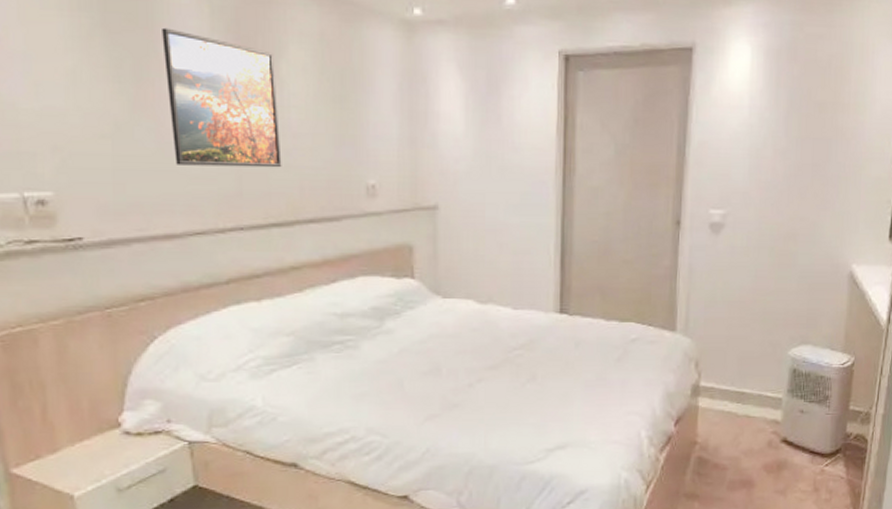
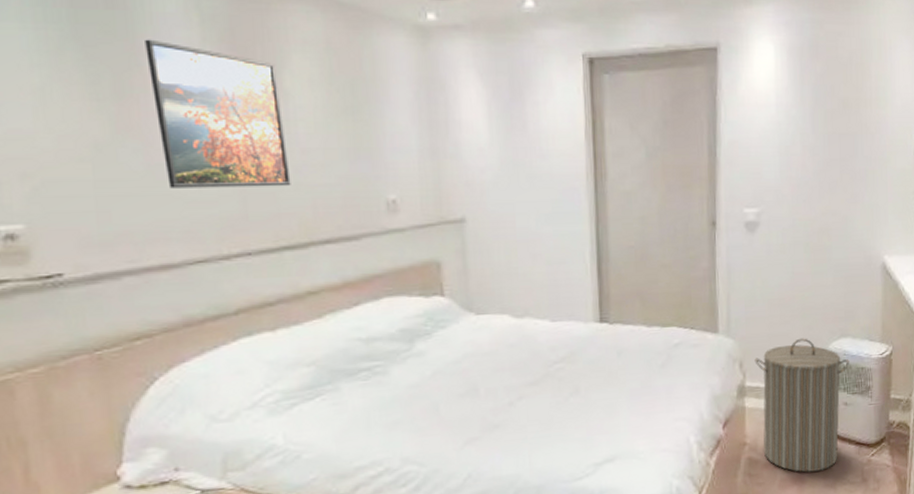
laundry hamper: none [711,342,809,477] -> present [754,338,850,473]

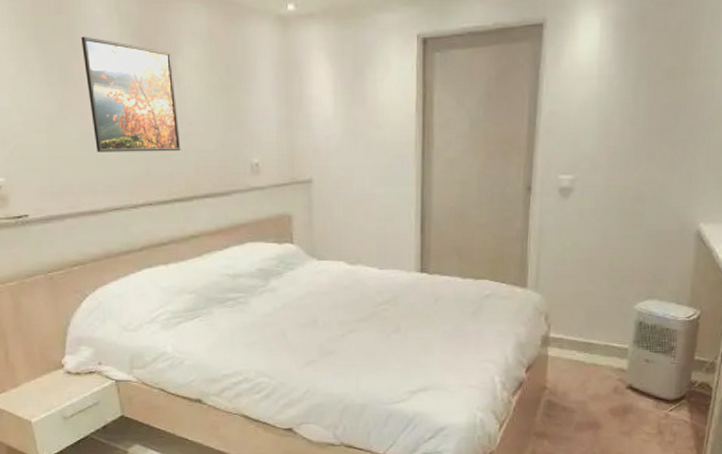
laundry hamper: present [754,338,850,473] -> none [560,297,654,419]

